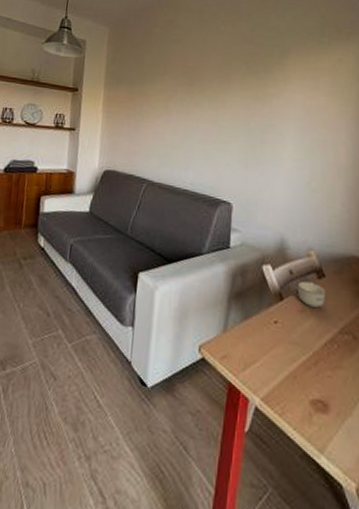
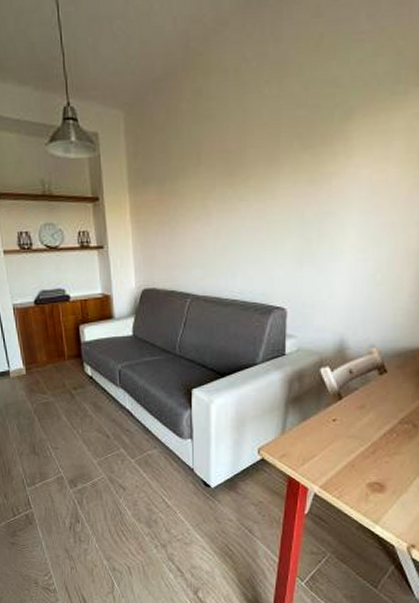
cup: present [298,281,325,308] -> none [358,379,387,402]

